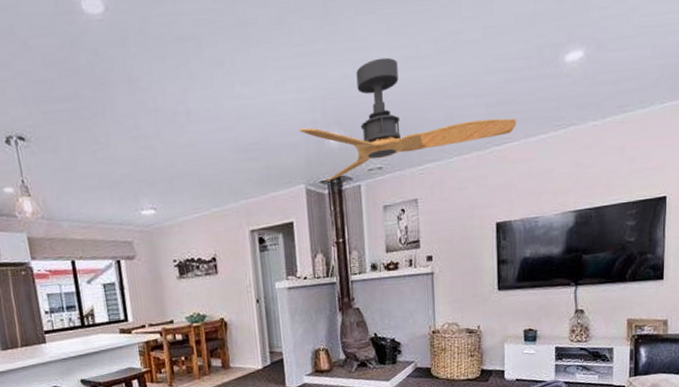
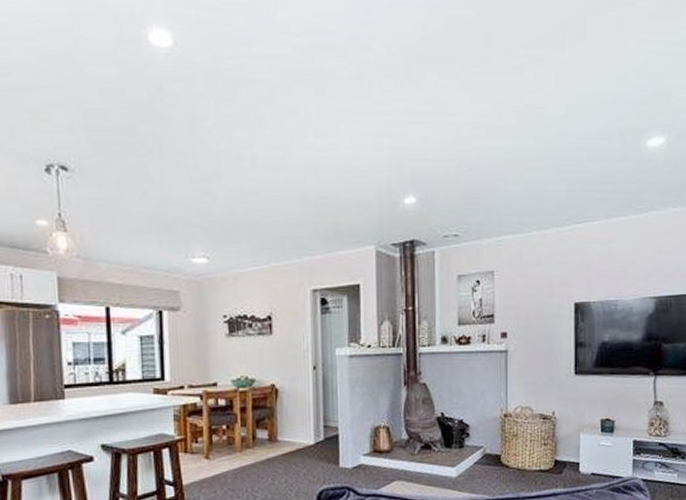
ceiling fan: present [299,57,516,182] -> none [372,124,597,245]

